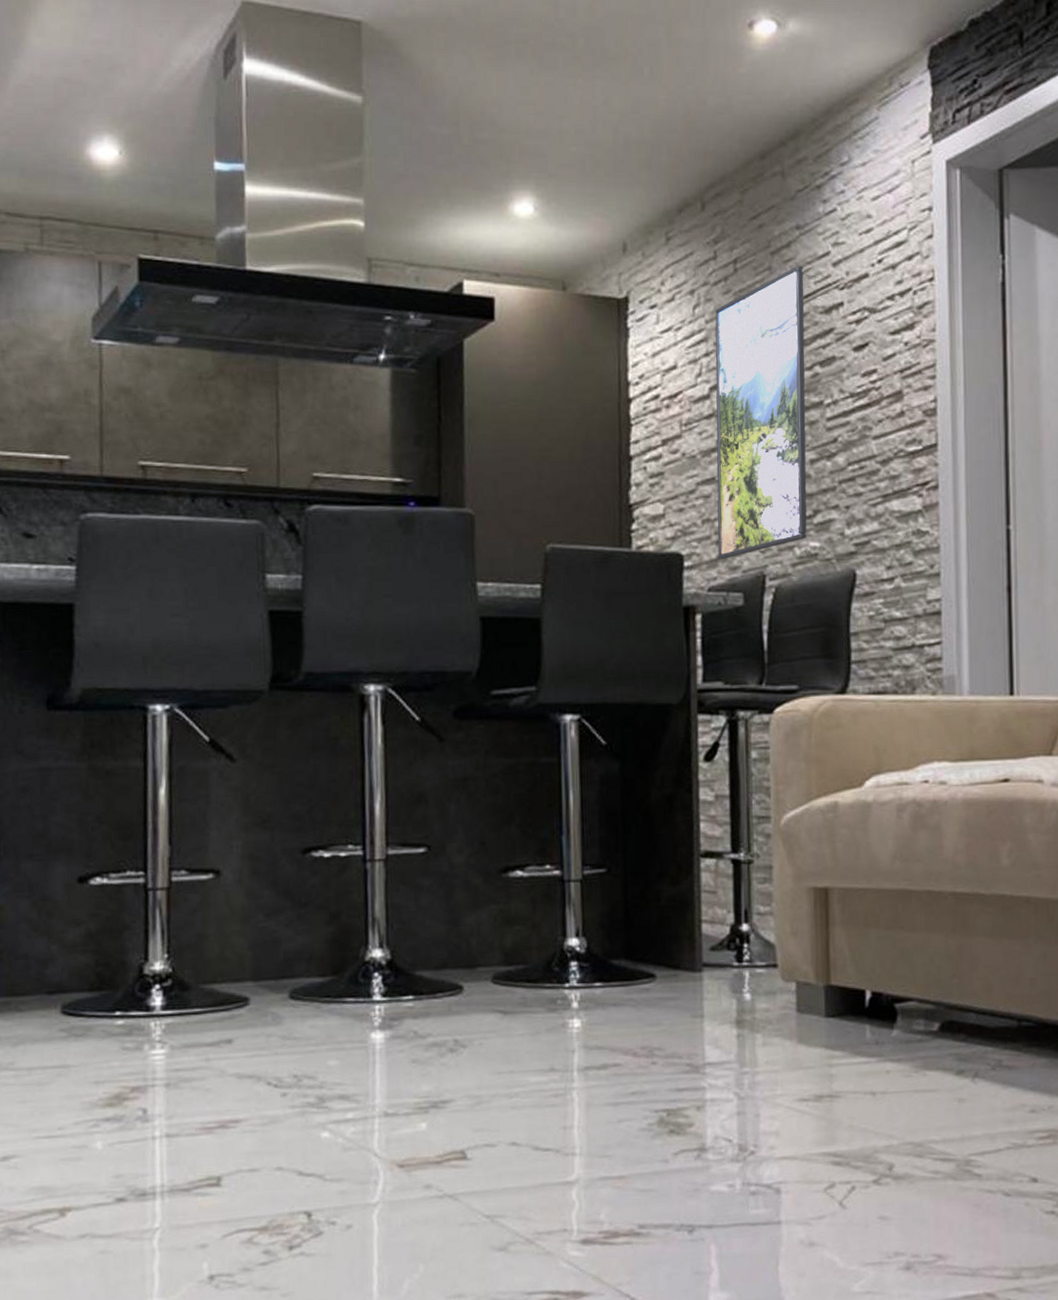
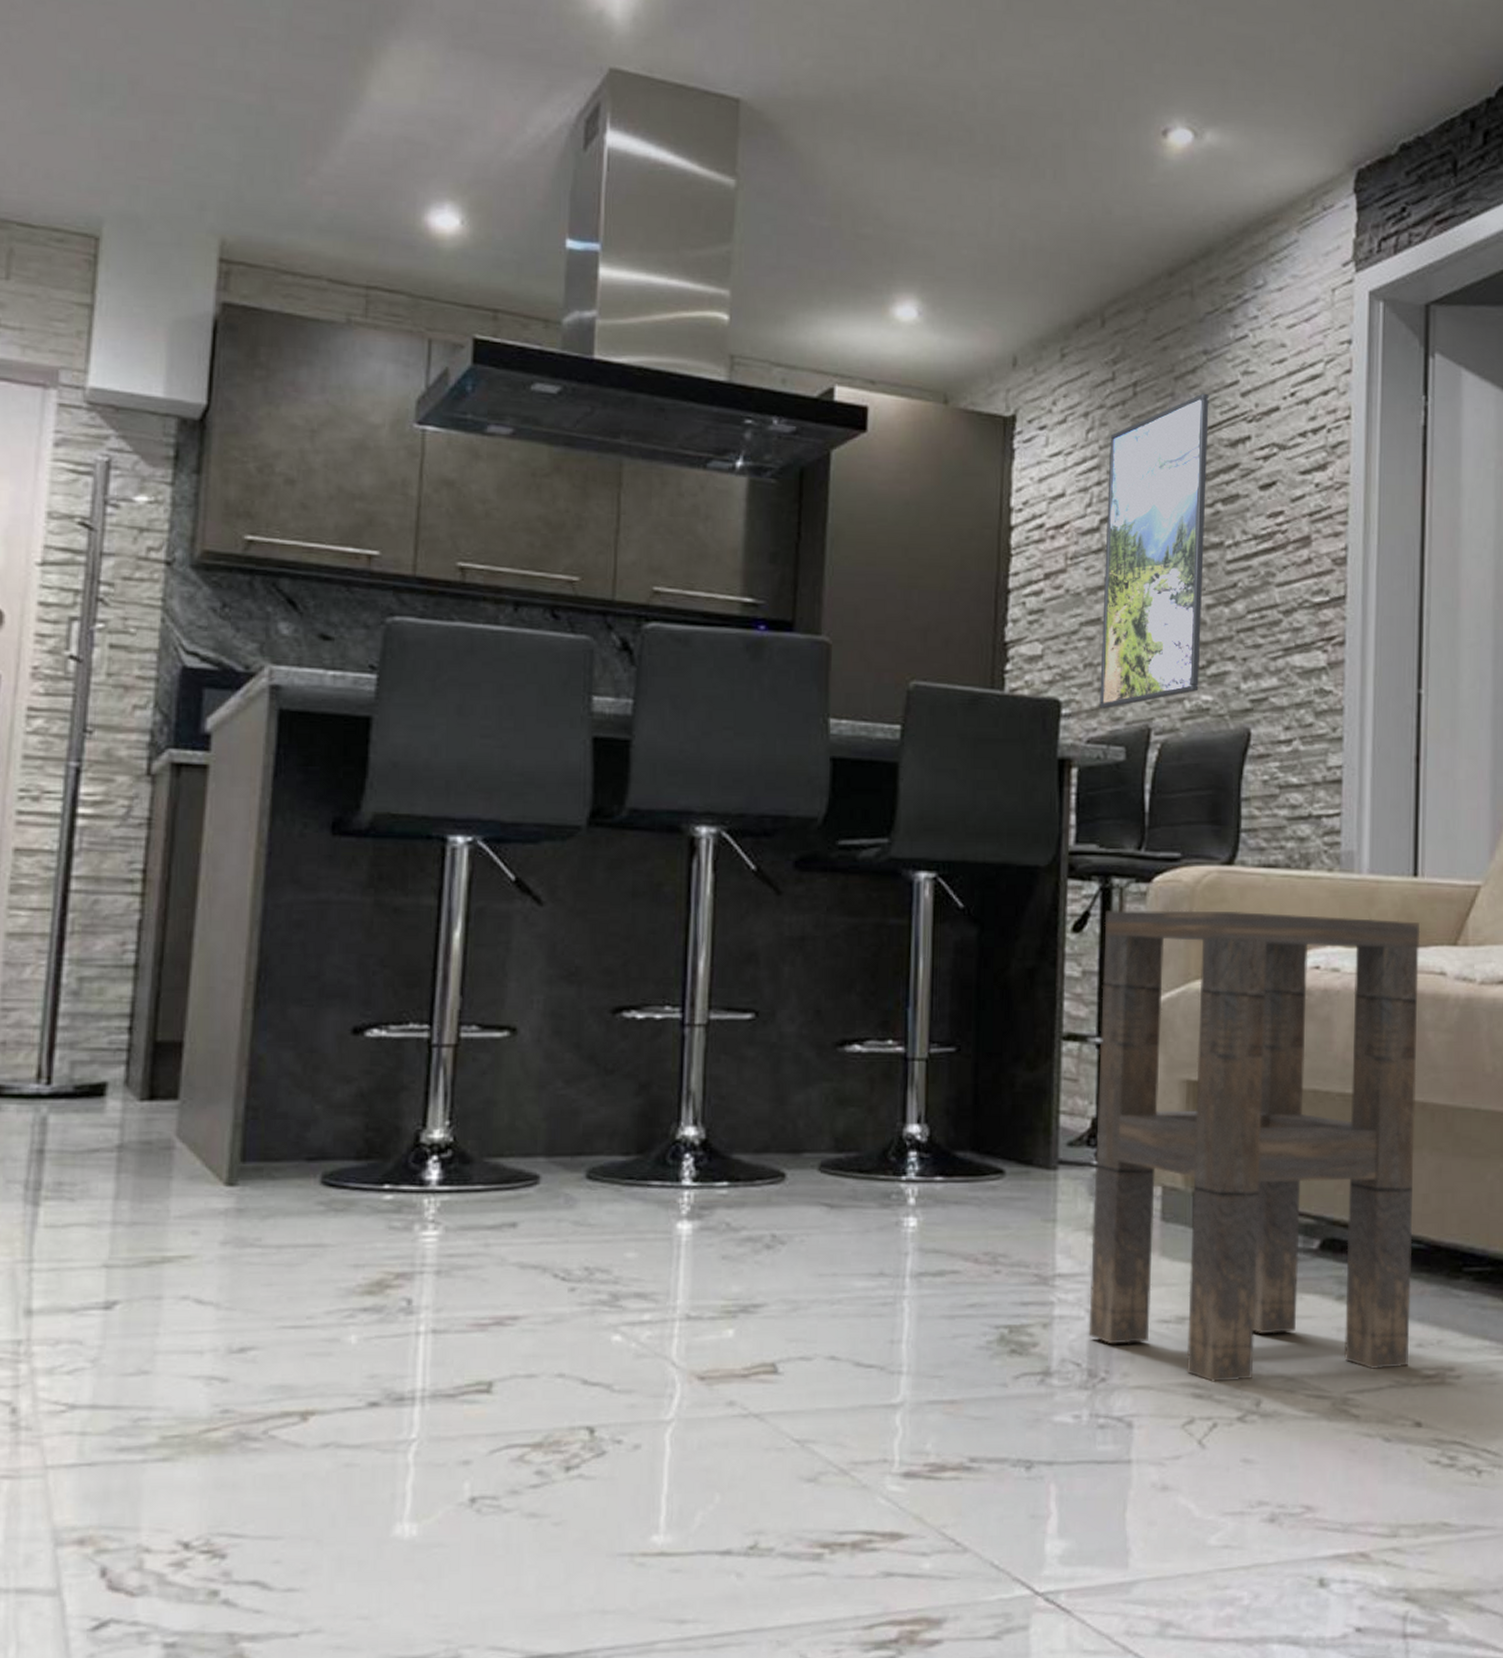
side table: none [732,734,1024,1151] -> present [1088,910,1421,1382]

